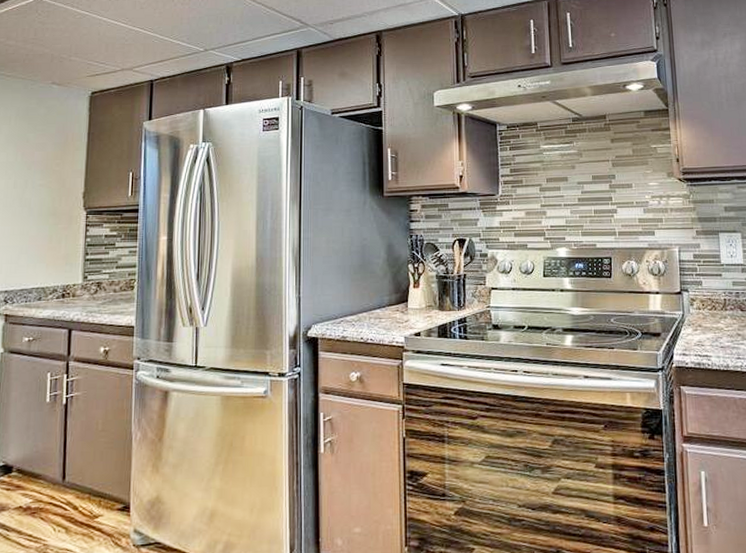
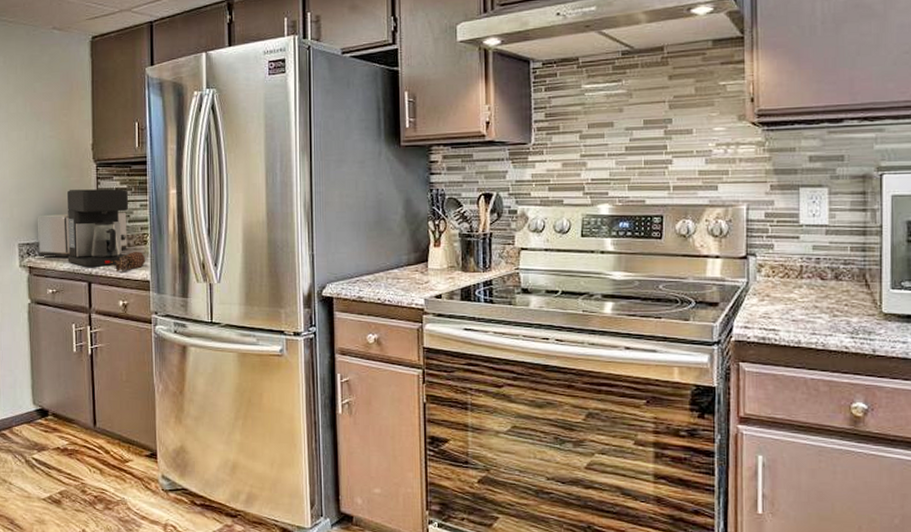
toaster: none [17,258,115,305] -> present [37,212,127,258]
coffee maker: none [48,236,118,315] -> present [66,189,129,268]
fruit: none [95,297,132,319] -> present [112,252,146,273]

